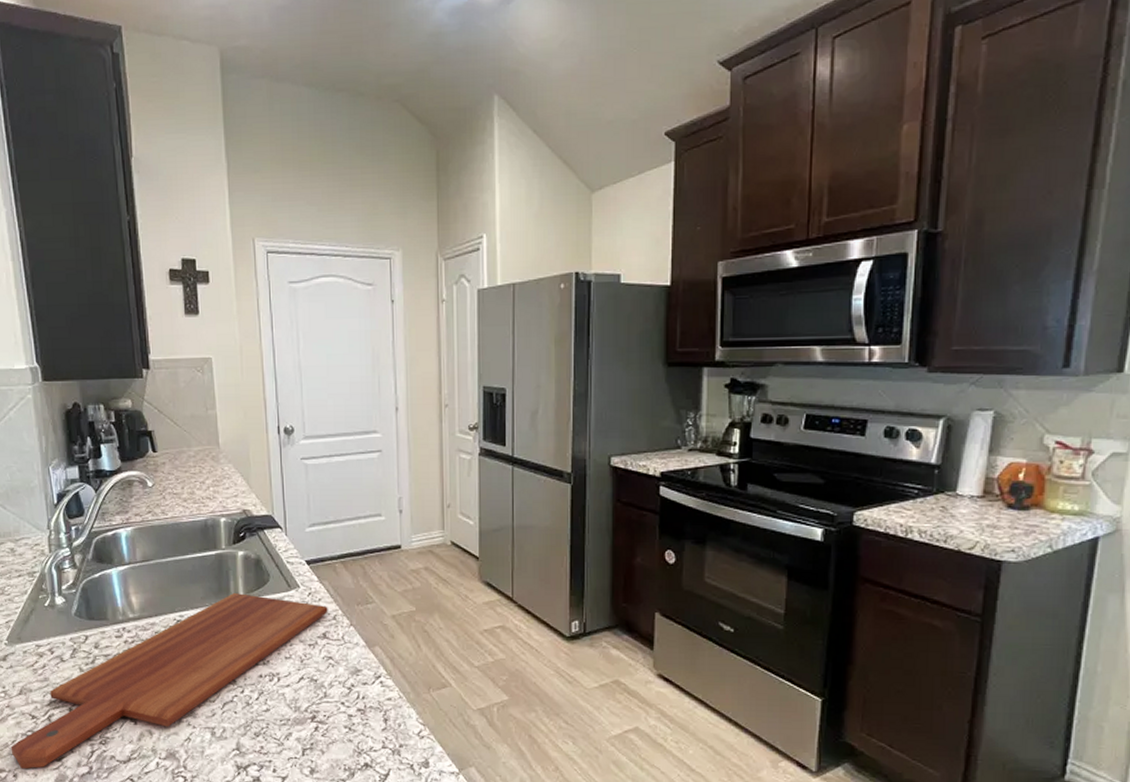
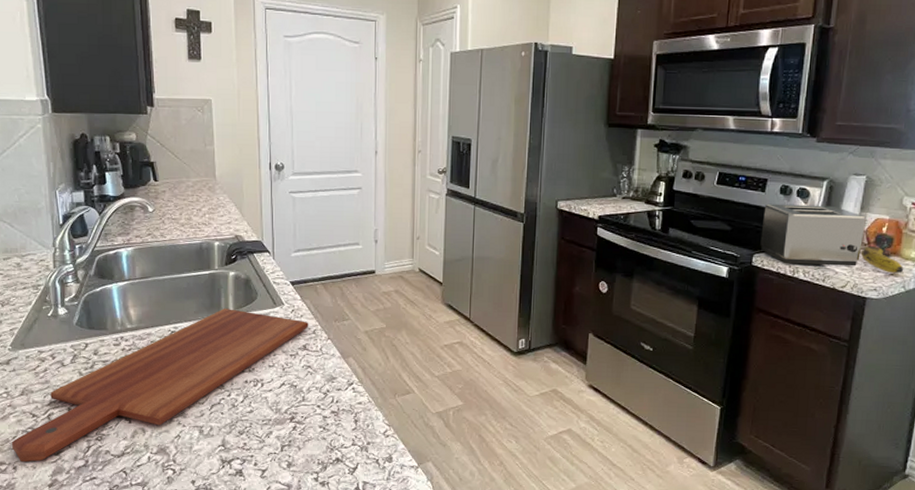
toaster: none [862,449,996,523] -> present [760,203,866,266]
fruit: none [991,497,1050,531] -> present [860,246,904,274]

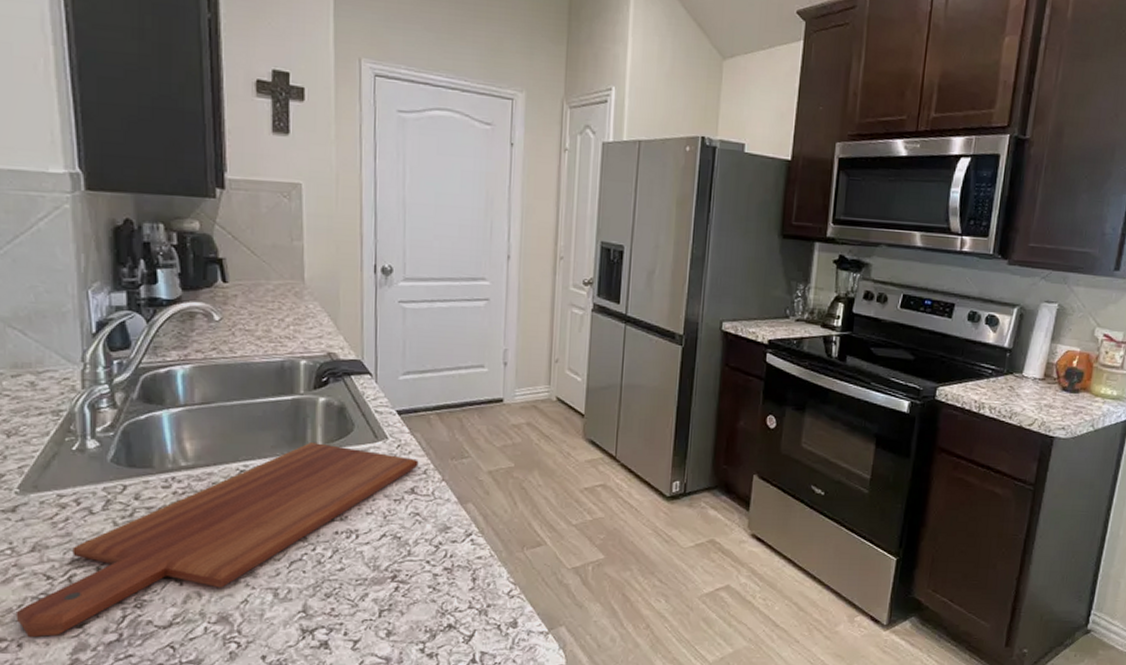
toaster: present [760,203,866,266] -> none [945,331,1057,403]
fruit: present [860,246,904,274] -> none [1049,380,1094,411]

